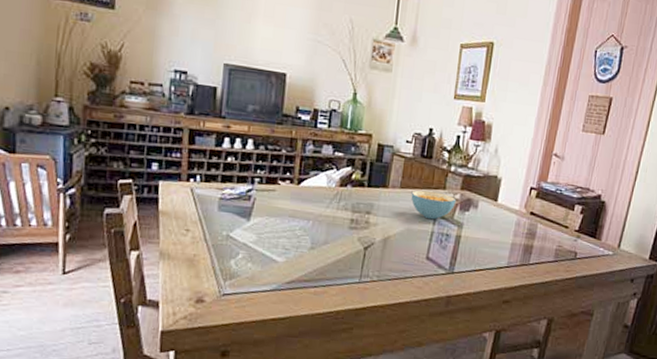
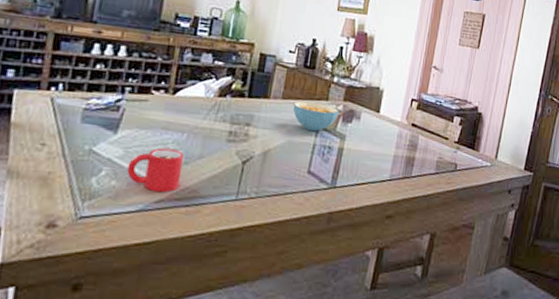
mug: none [260,234,311,275] -> present [127,148,185,193]

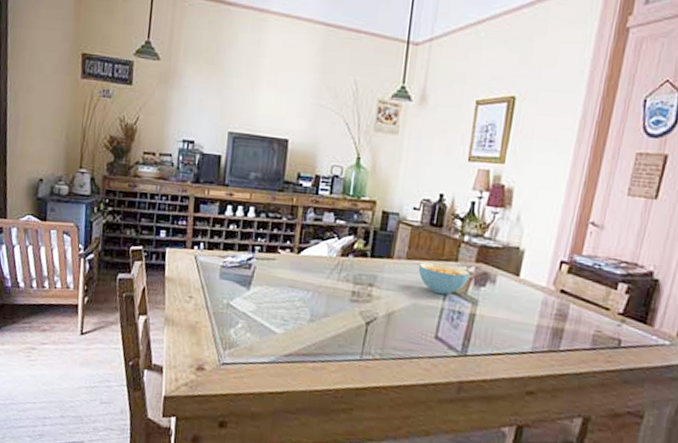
mug: present [127,148,185,193] -> none [259,305,310,347]

